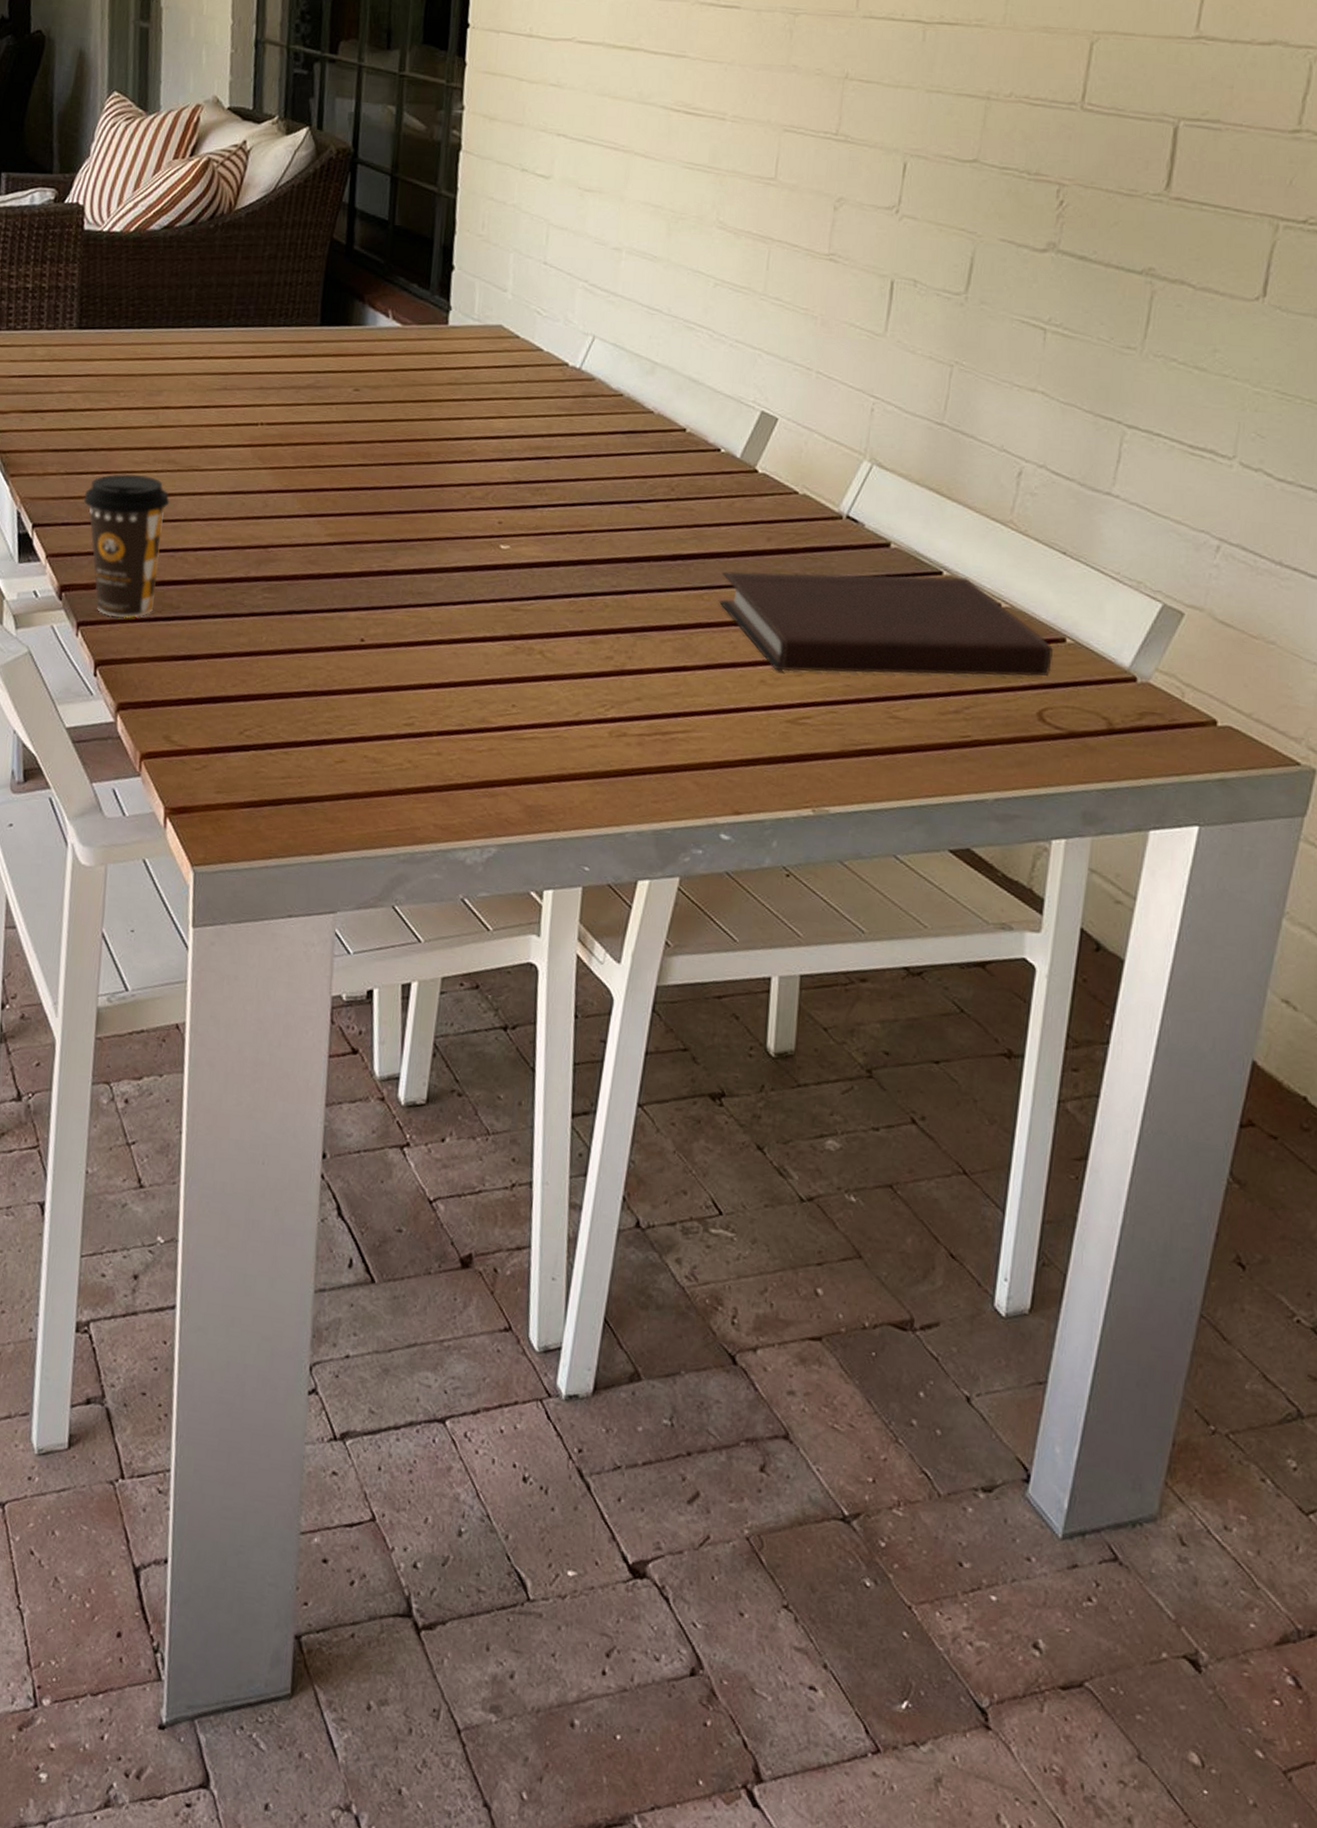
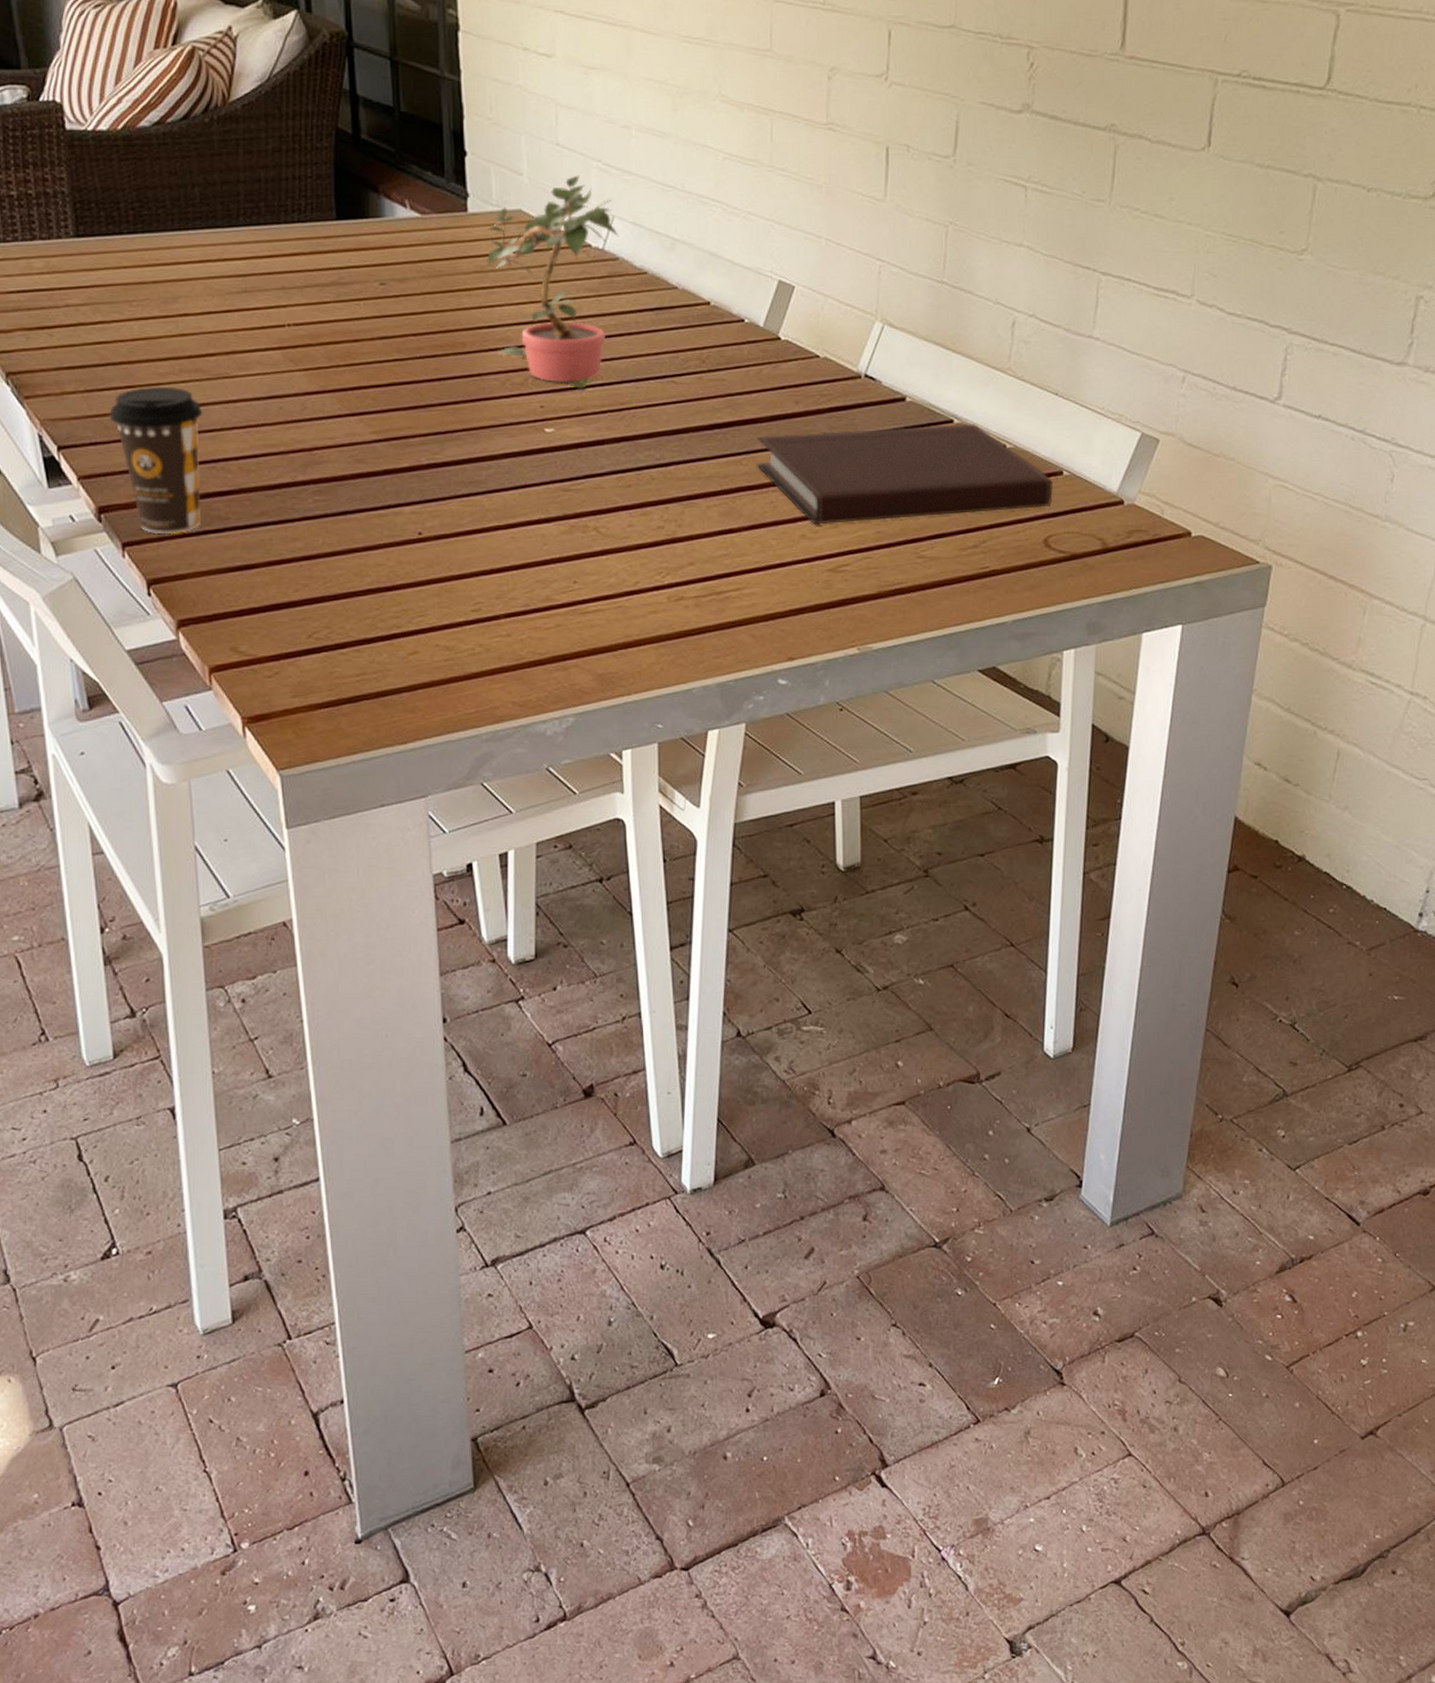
potted plant: none [461,294,598,509] -> present [484,175,619,390]

